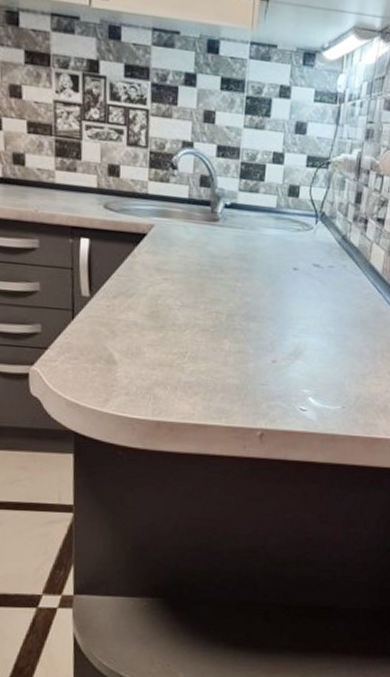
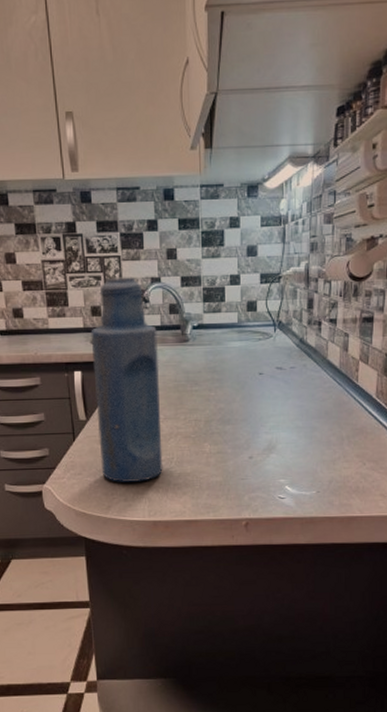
bottle: none [102,134,183,376] -> present [91,277,163,482]

